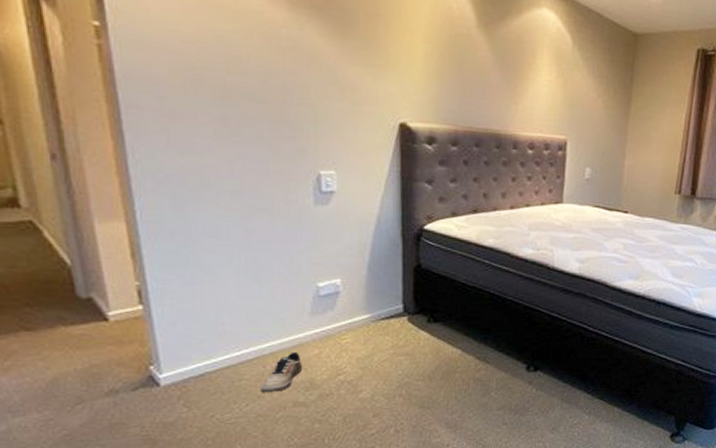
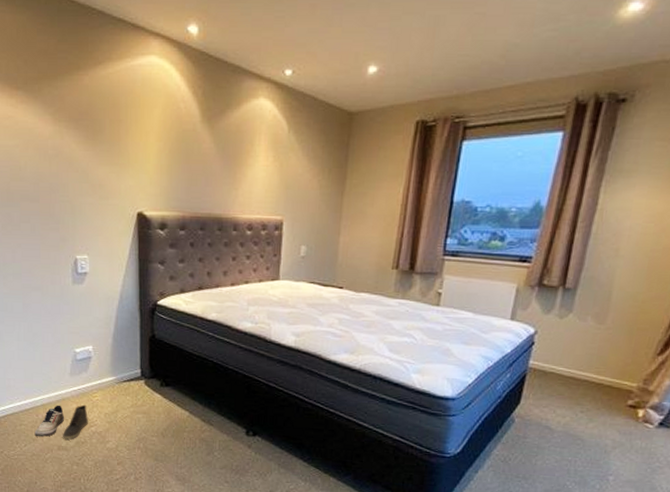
sneaker: none [300,349,335,392] -> present [63,404,88,439]

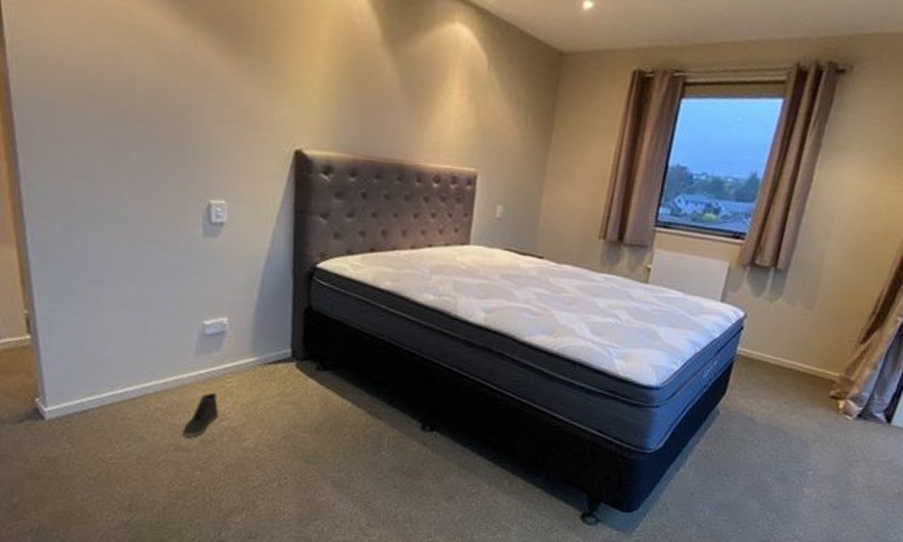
shoe: present [34,405,65,437] -> none [142,392,186,435]

